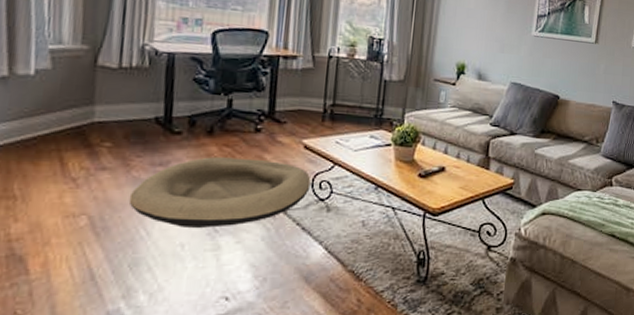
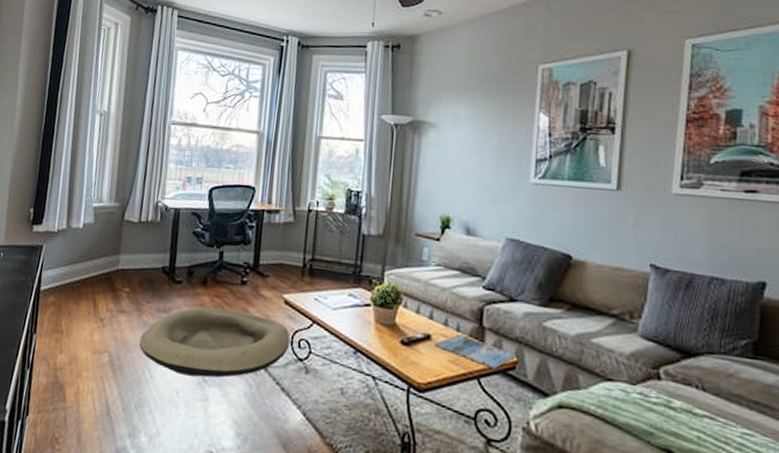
magazine: none [448,165,513,191] -> present [435,334,516,370]

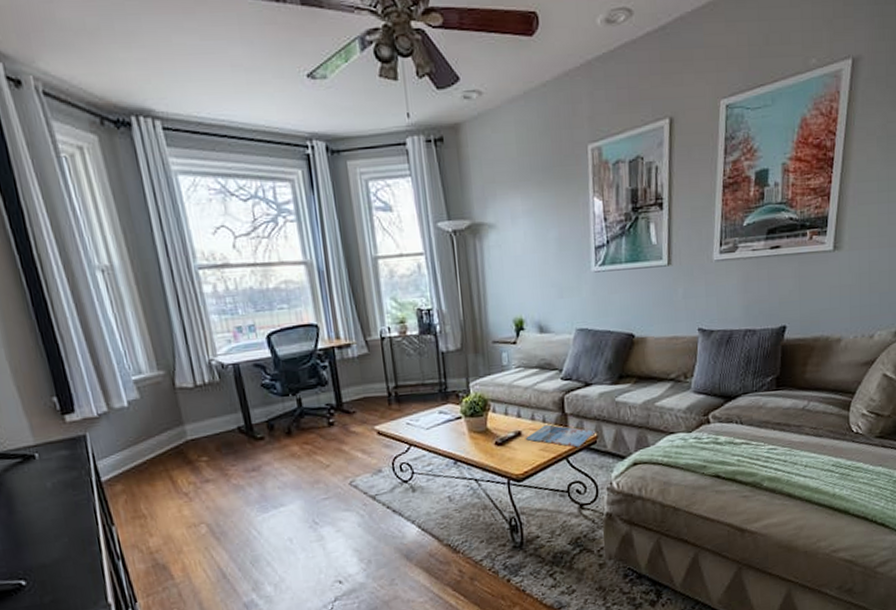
dog bed: present [139,306,291,378] -> none [235,451,392,524]

